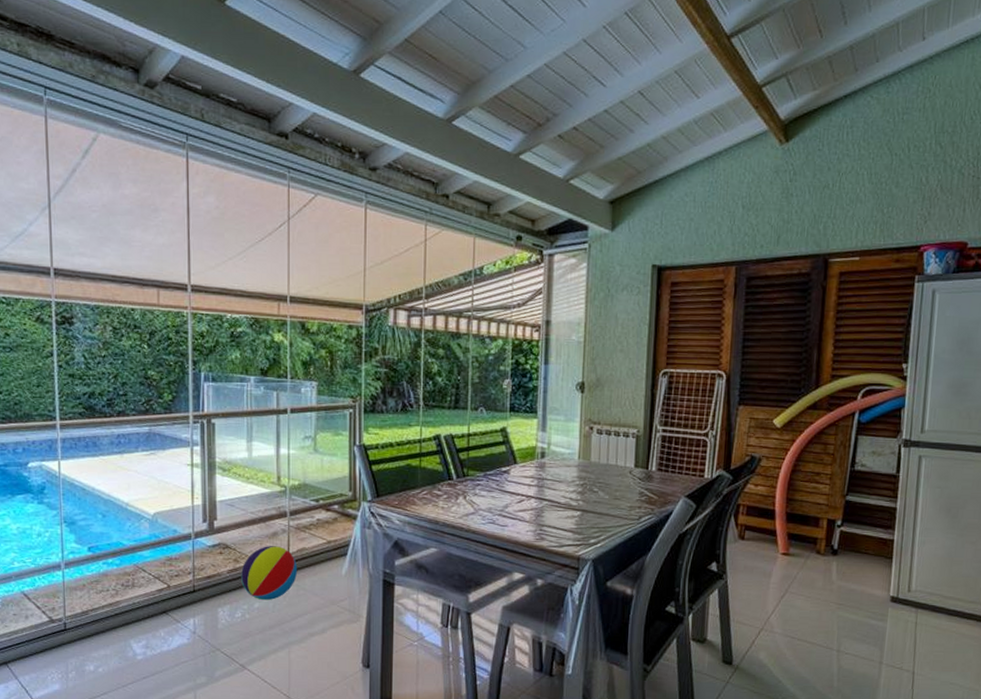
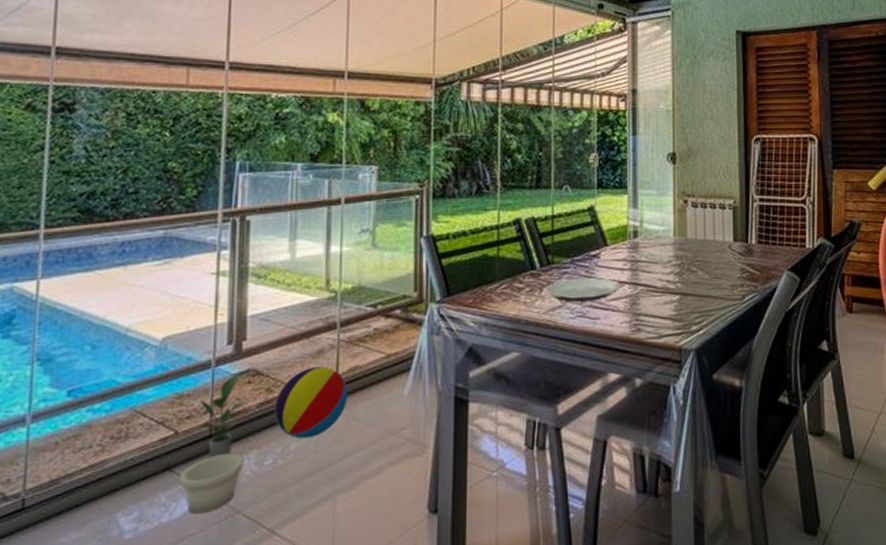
pot: none [173,606,221,648] -> present [179,453,245,514]
potted plant: none [184,545,220,608] -> present [197,373,247,459]
plate: none [460,489,527,511] -> present [545,277,620,302]

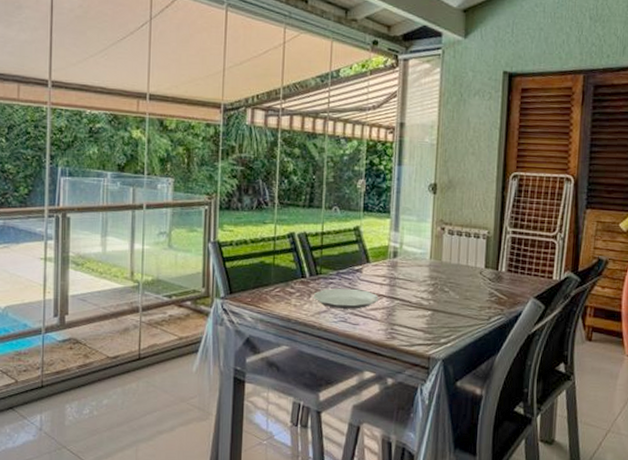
pot: present [179,453,245,514] -> none [20,402,69,445]
potted plant: present [197,373,247,459] -> none [32,340,70,404]
beach ball: present [274,366,349,439] -> none [91,341,148,397]

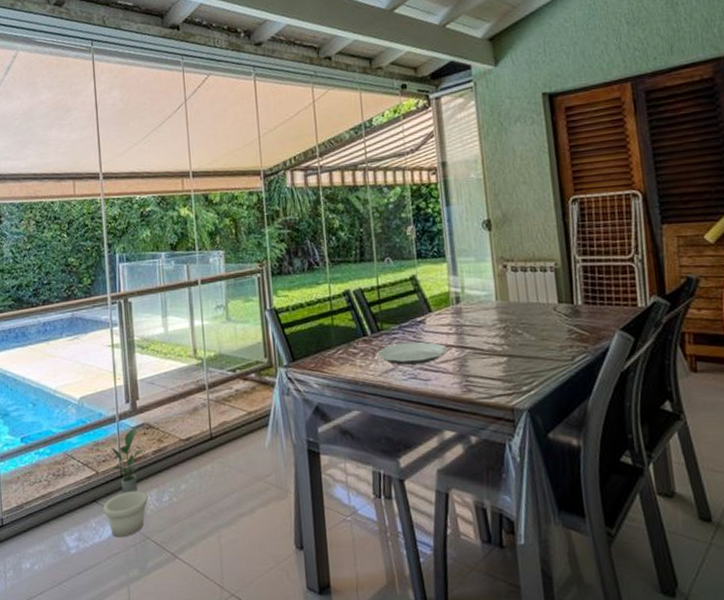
pot: none [20,402,69,445] -> present [103,491,149,538]
potted plant: none [32,340,70,404] -> present [111,426,145,494]

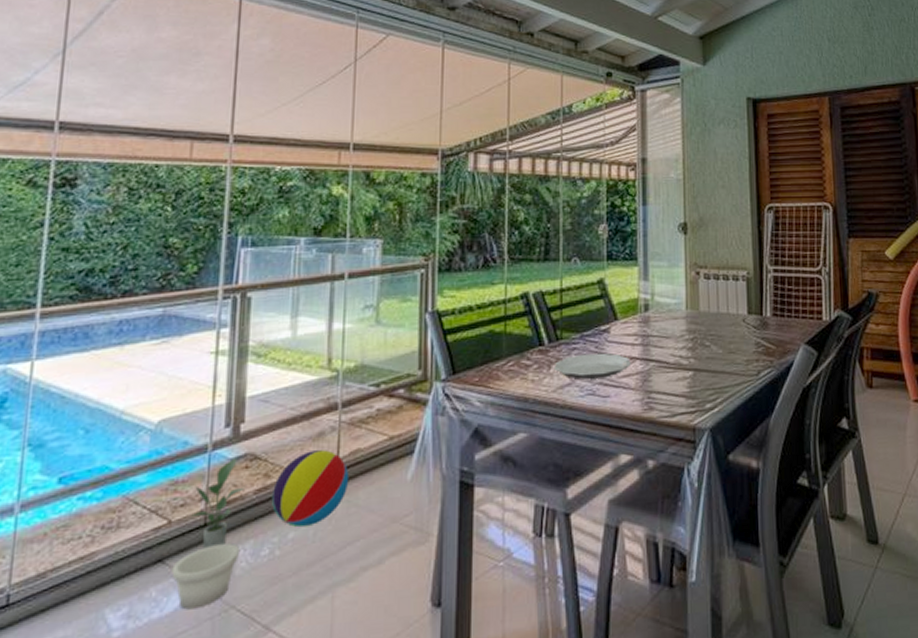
beach ball: none [165,422,221,481] -> present [272,450,350,528]

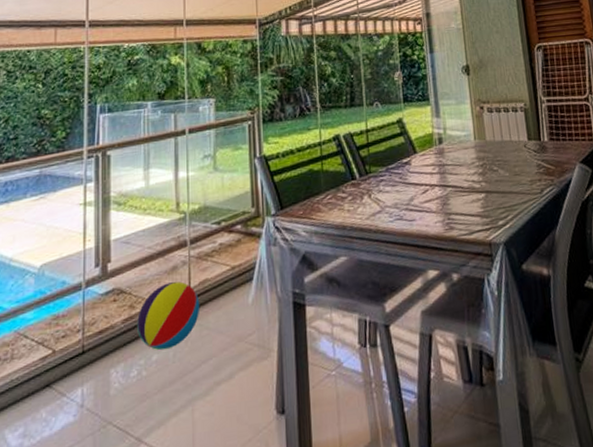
pot: present [171,543,241,610] -> none [58,367,114,427]
potted plant: present [191,458,244,549] -> none [71,293,114,374]
plate: present [554,353,631,379] -> none [365,182,431,207]

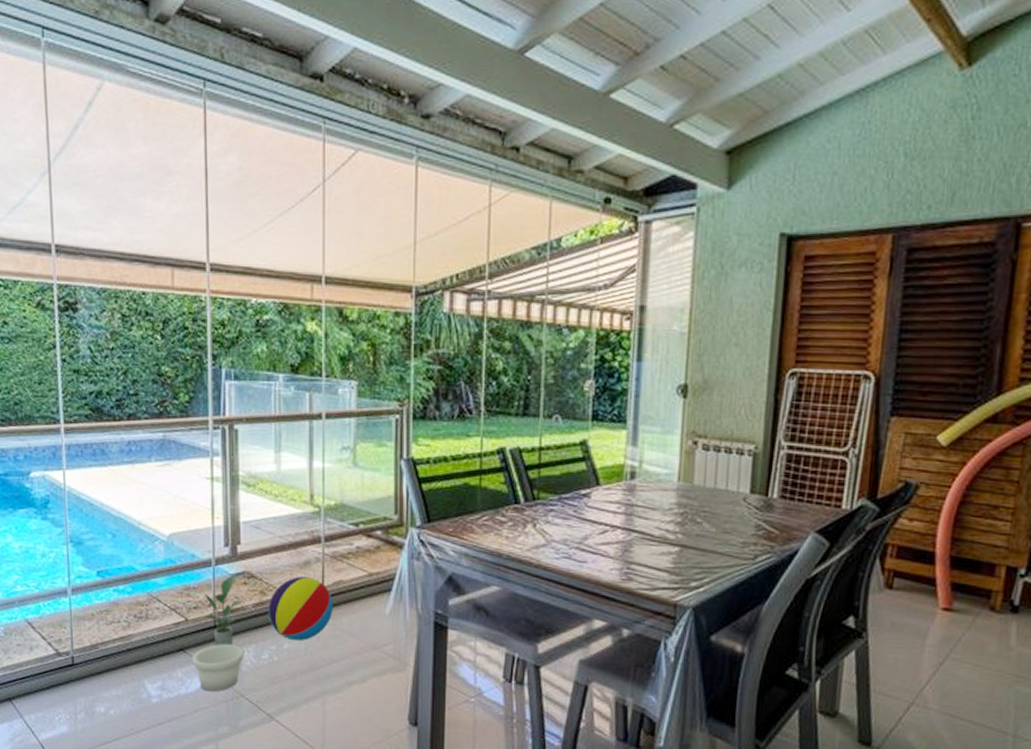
pot: none [58,367,114,427] -> present [192,644,245,692]
potted plant: none [71,293,114,374] -> present [203,574,244,646]

